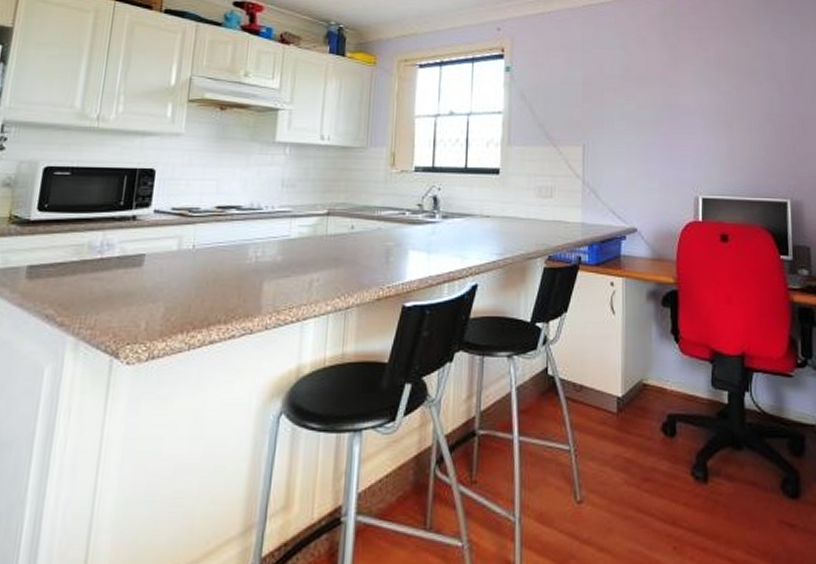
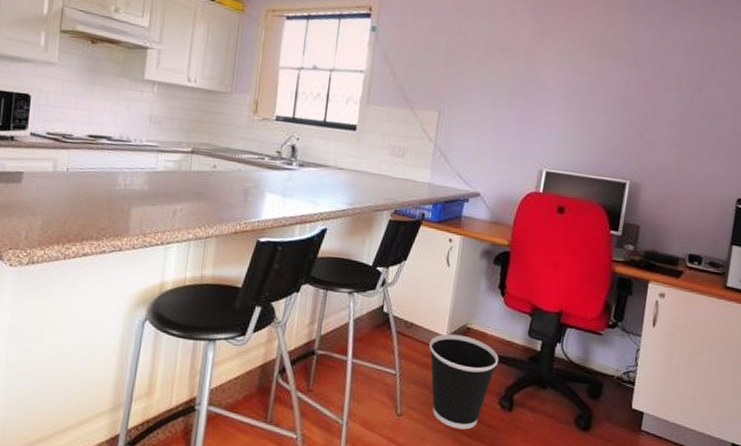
wastebasket: none [604,393,684,513] -> present [429,333,499,430]

